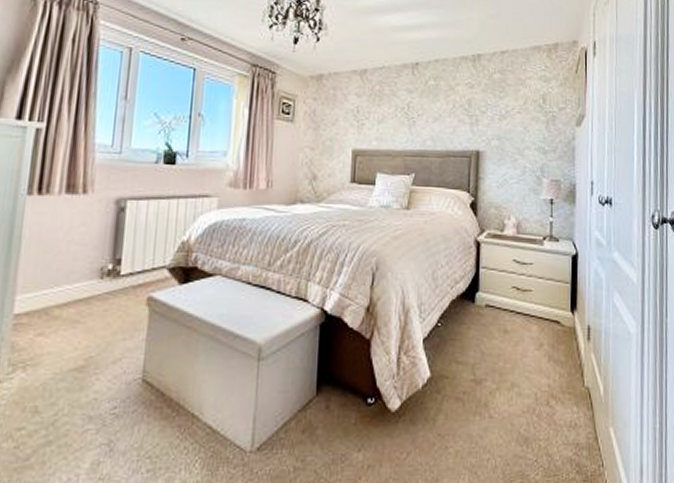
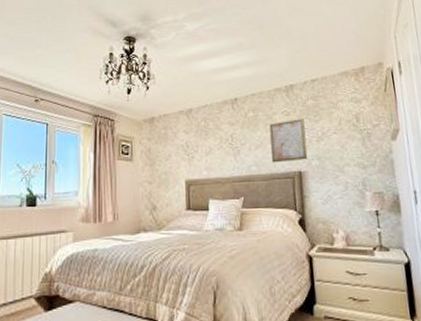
wall art: none [450,93,488,140] -> present [269,119,308,163]

